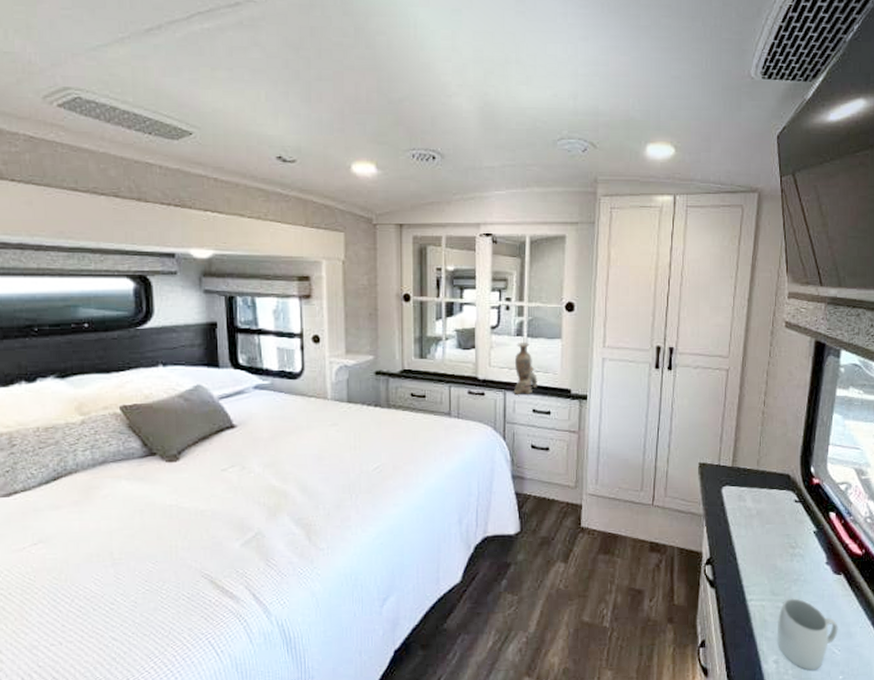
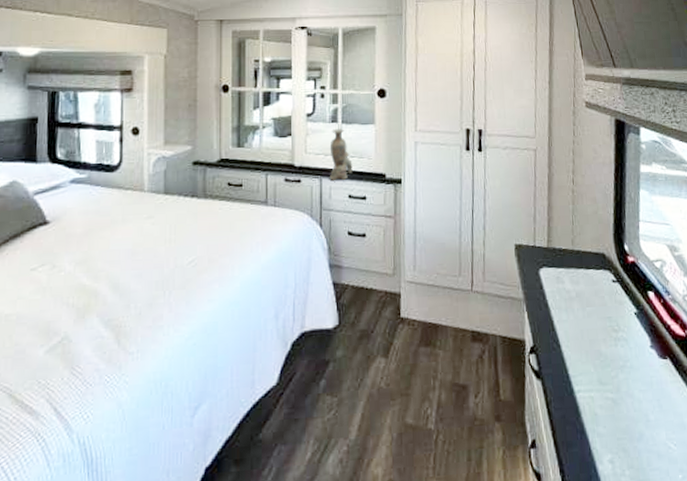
mug: present [776,598,838,671] -> none [608,387,672,470]

